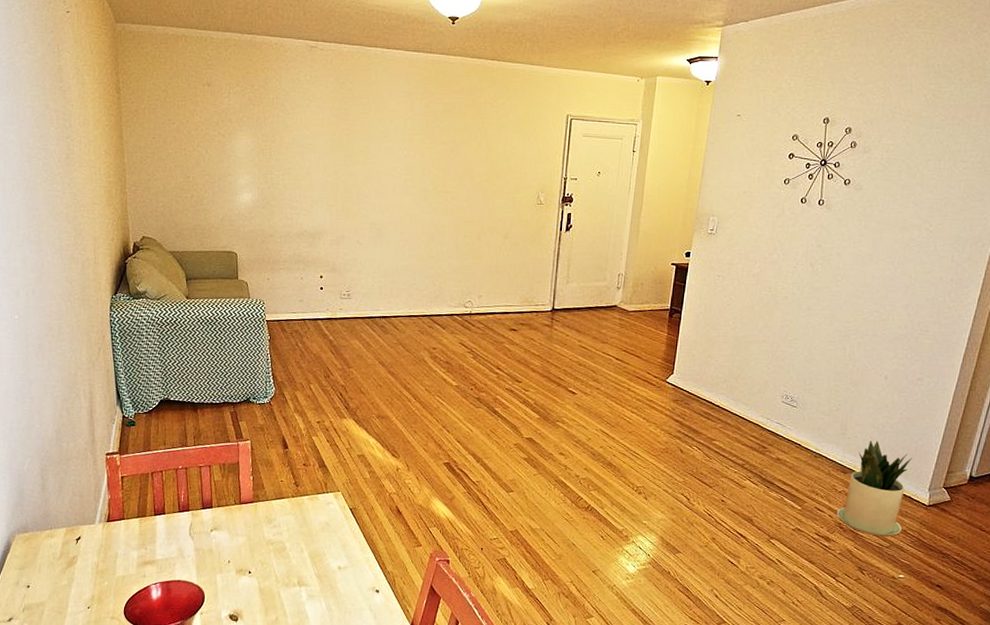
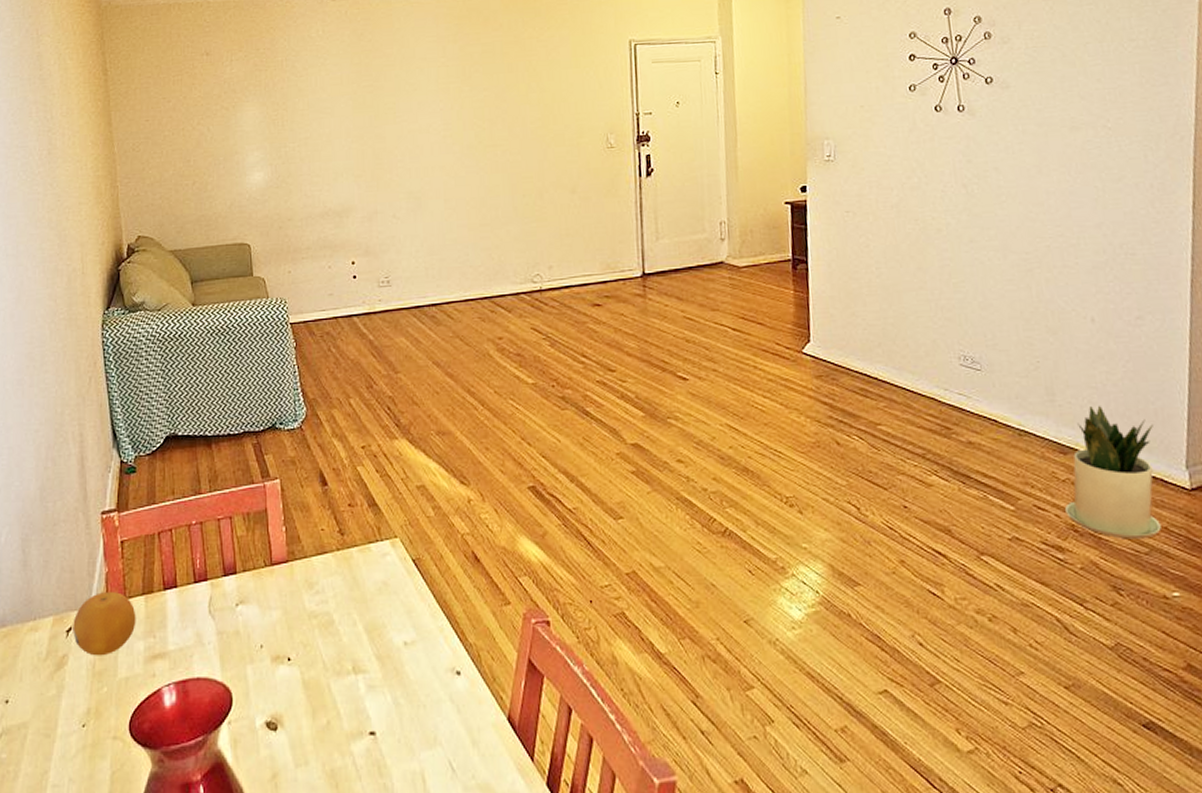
fruit: none [81,513,132,560] -> present [73,591,136,656]

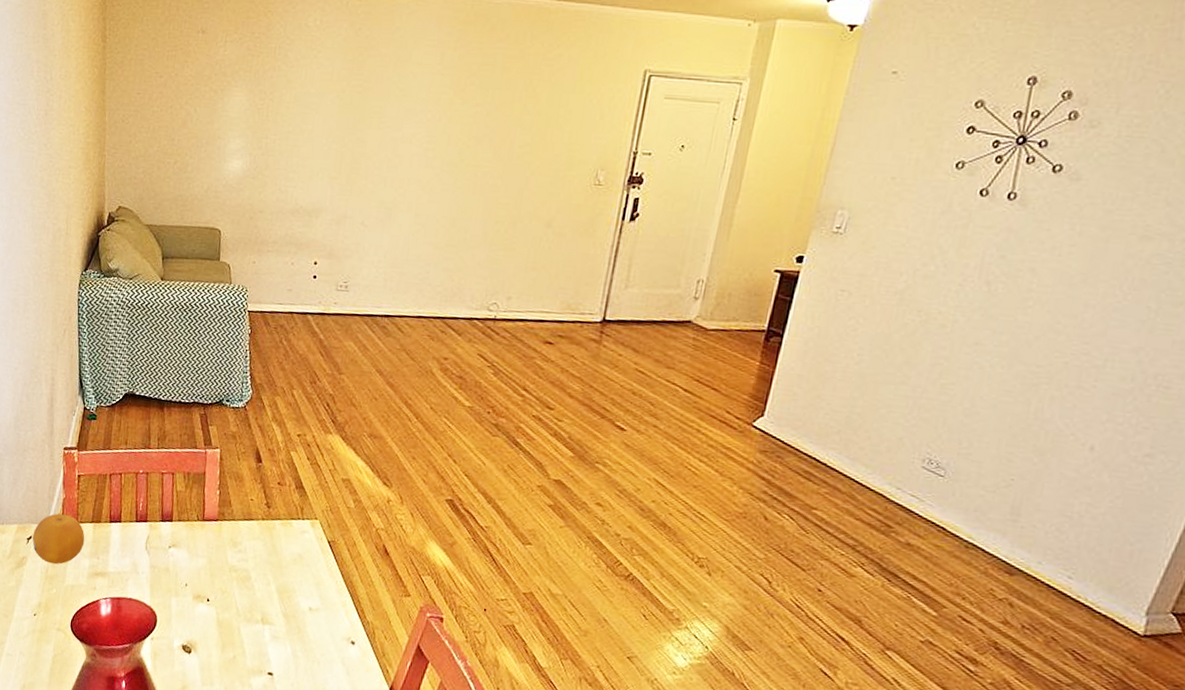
planter: present [1065,406,1161,539] -> none [992,534,1123,672]

